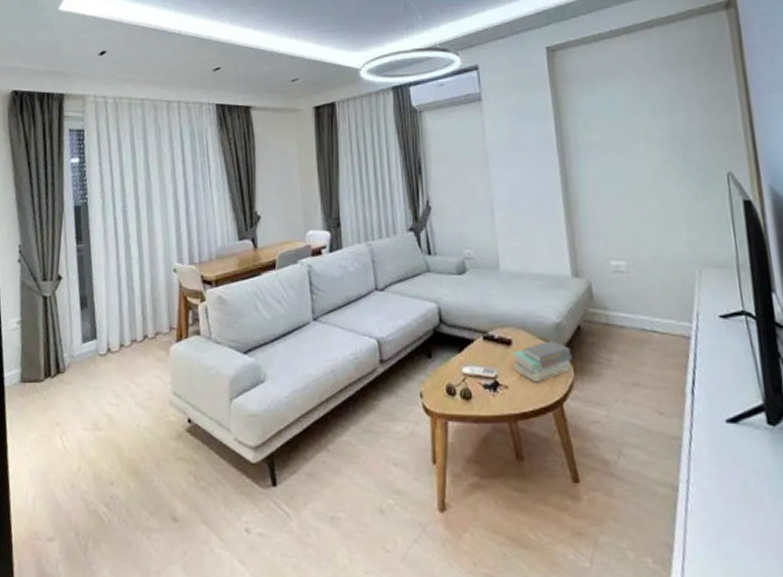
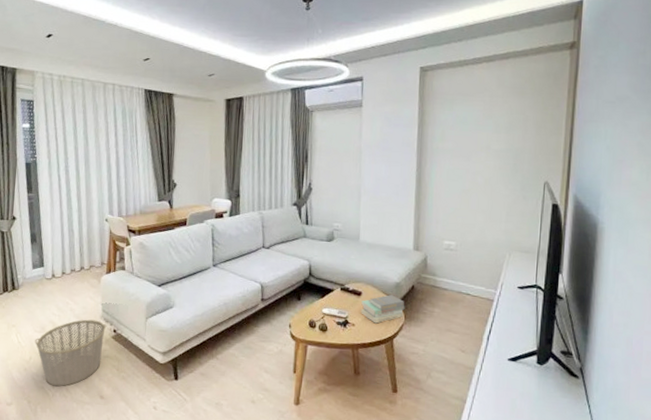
basket: none [85,407,179,508] -> present [35,319,107,387]

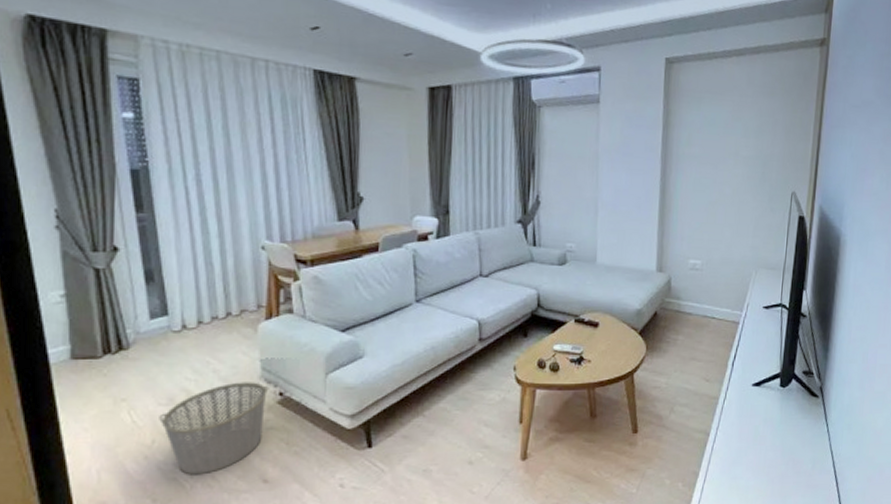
books: present [361,294,405,324] -> none [598,324,647,358]

